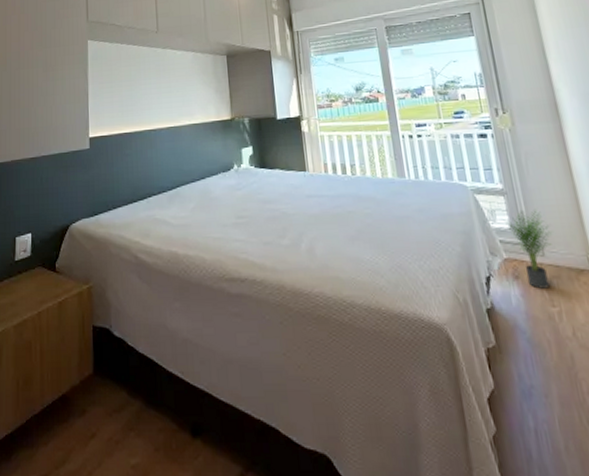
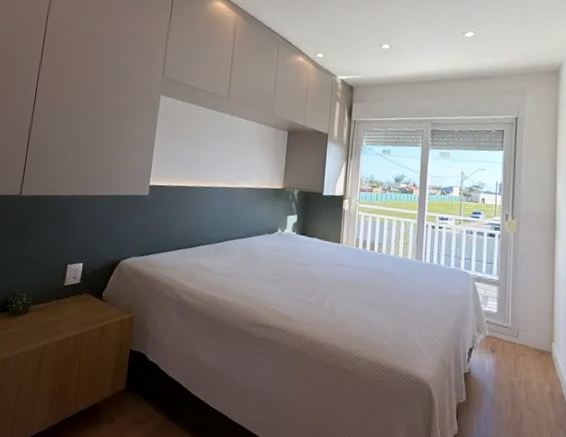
potted plant: present [503,210,552,289] -> none [493,300,527,363]

